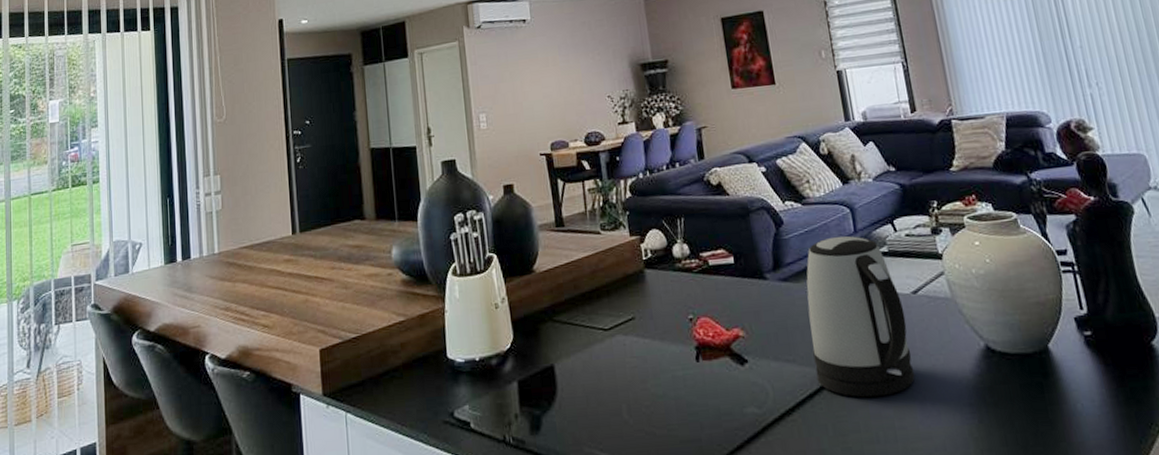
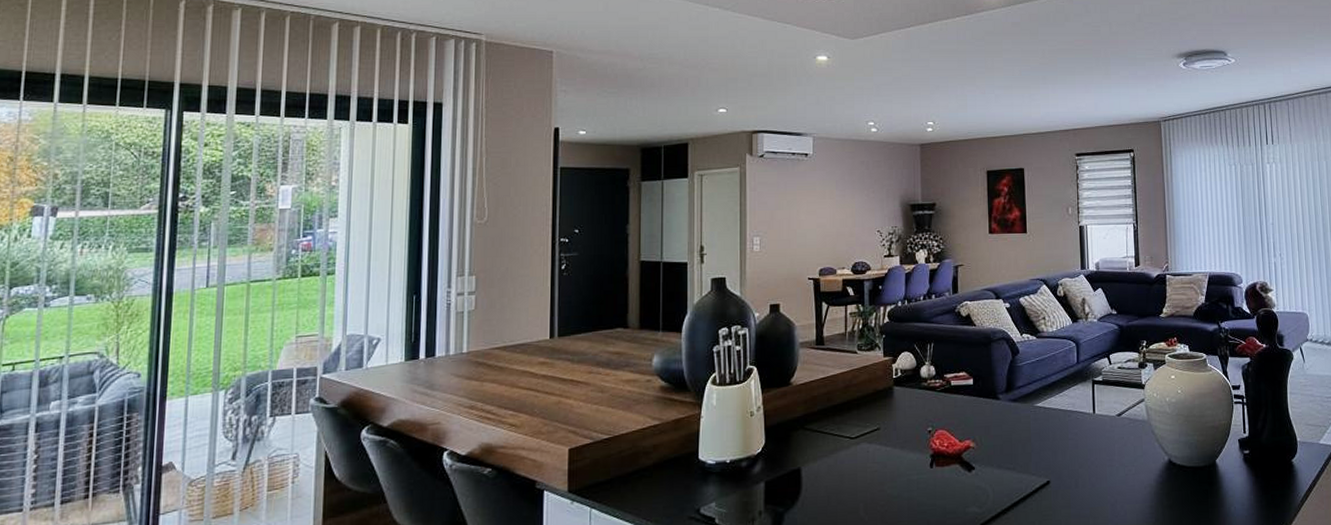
kettle: present [806,235,915,397] -> none [1030,365,1111,500]

